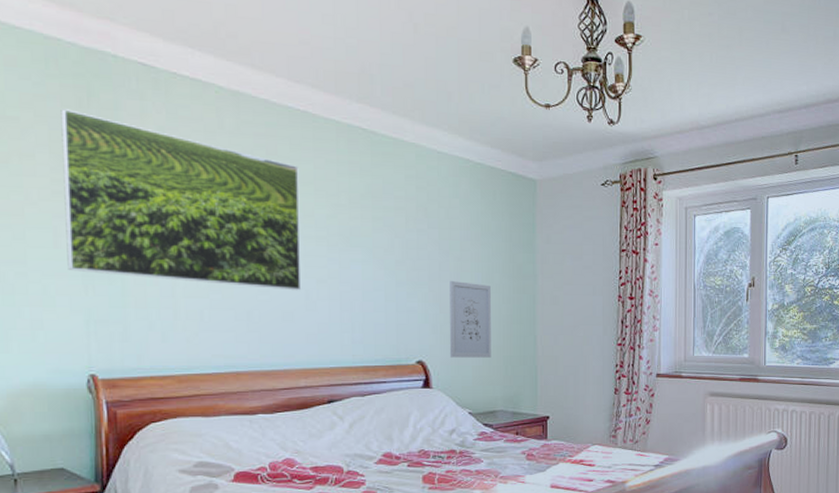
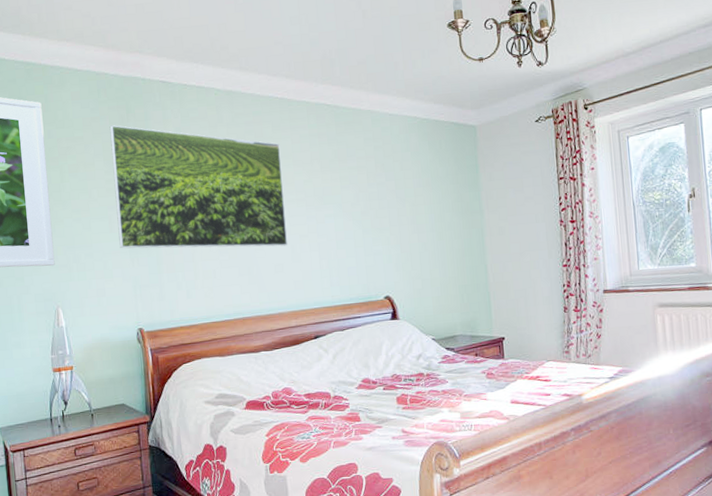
wall art: present [449,281,491,358] -> none [407,223,448,291]

